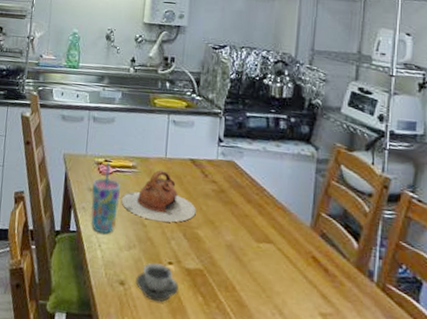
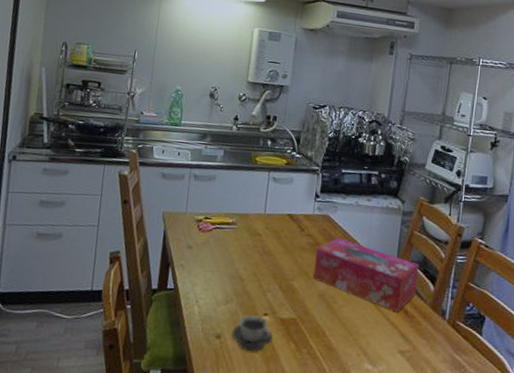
cup: present [91,161,120,234] -> none [189,218,220,289]
teapot: present [121,169,196,223] -> none [220,225,292,276]
tissue box: none [219,185,339,269] -> present [312,238,419,312]

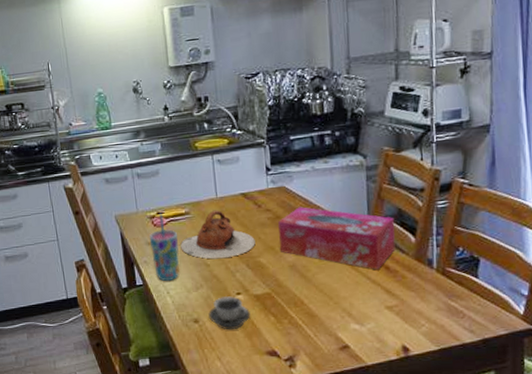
cup: none [189,218,220,289] -> present [149,213,180,281]
teapot: none [220,225,292,276] -> present [180,210,255,259]

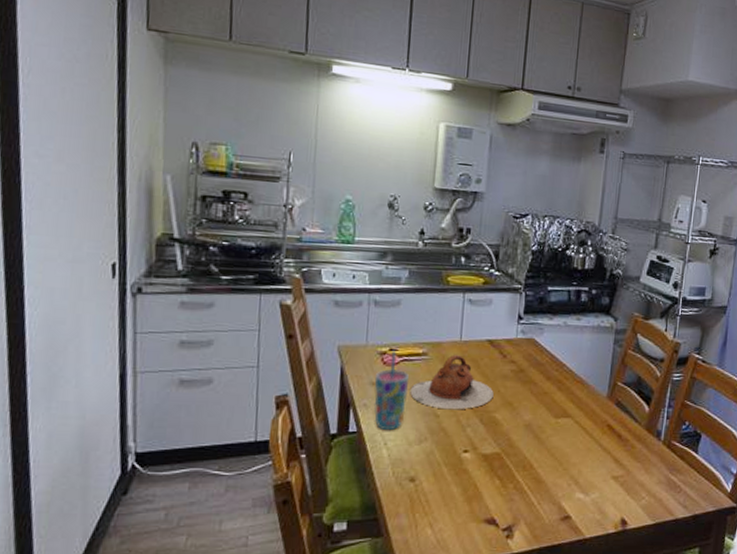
cup: present [208,296,250,330] -> none [427,453,475,493]
tissue box: present [278,207,396,269] -> none [517,362,634,436]

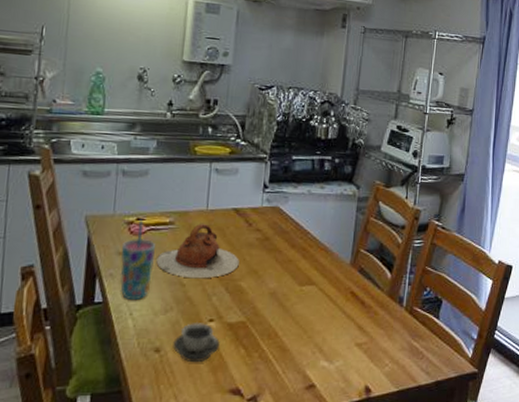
cup: none [427,453,475,493] -> present [173,323,220,363]

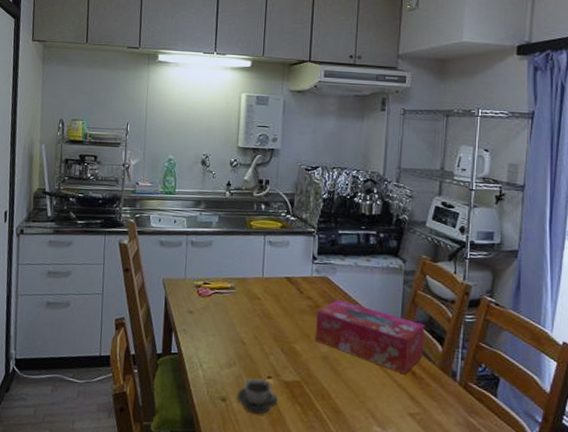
cup: present [120,219,155,299] -> none [191,283,220,353]
teapot: present [156,223,239,279] -> none [221,289,293,339]
tissue box: none [262,230,376,303] -> present [314,299,425,374]

